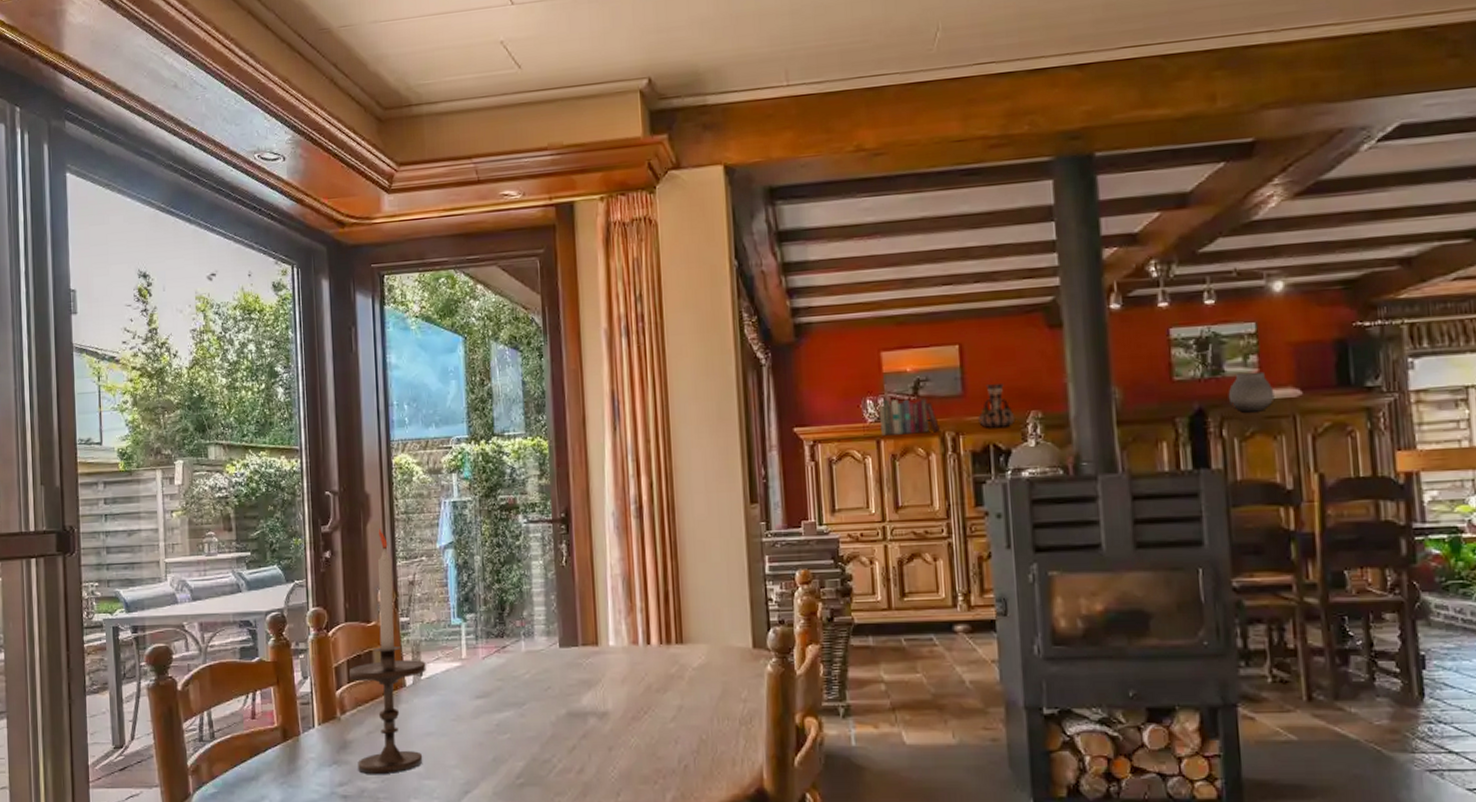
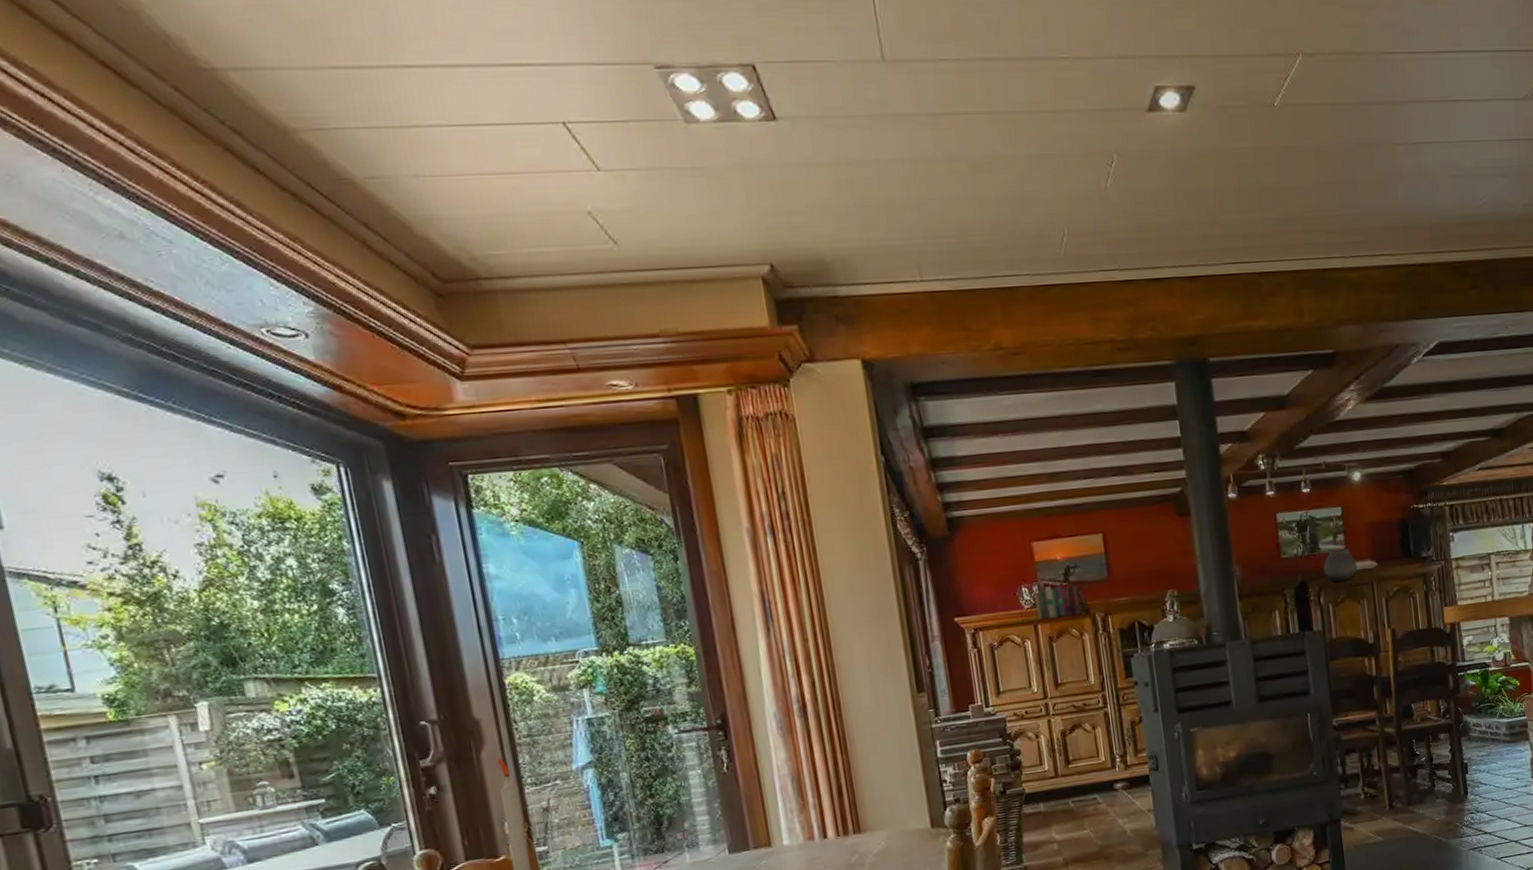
decorative vase: present [978,384,1016,429] -> none [1124,567,1156,609]

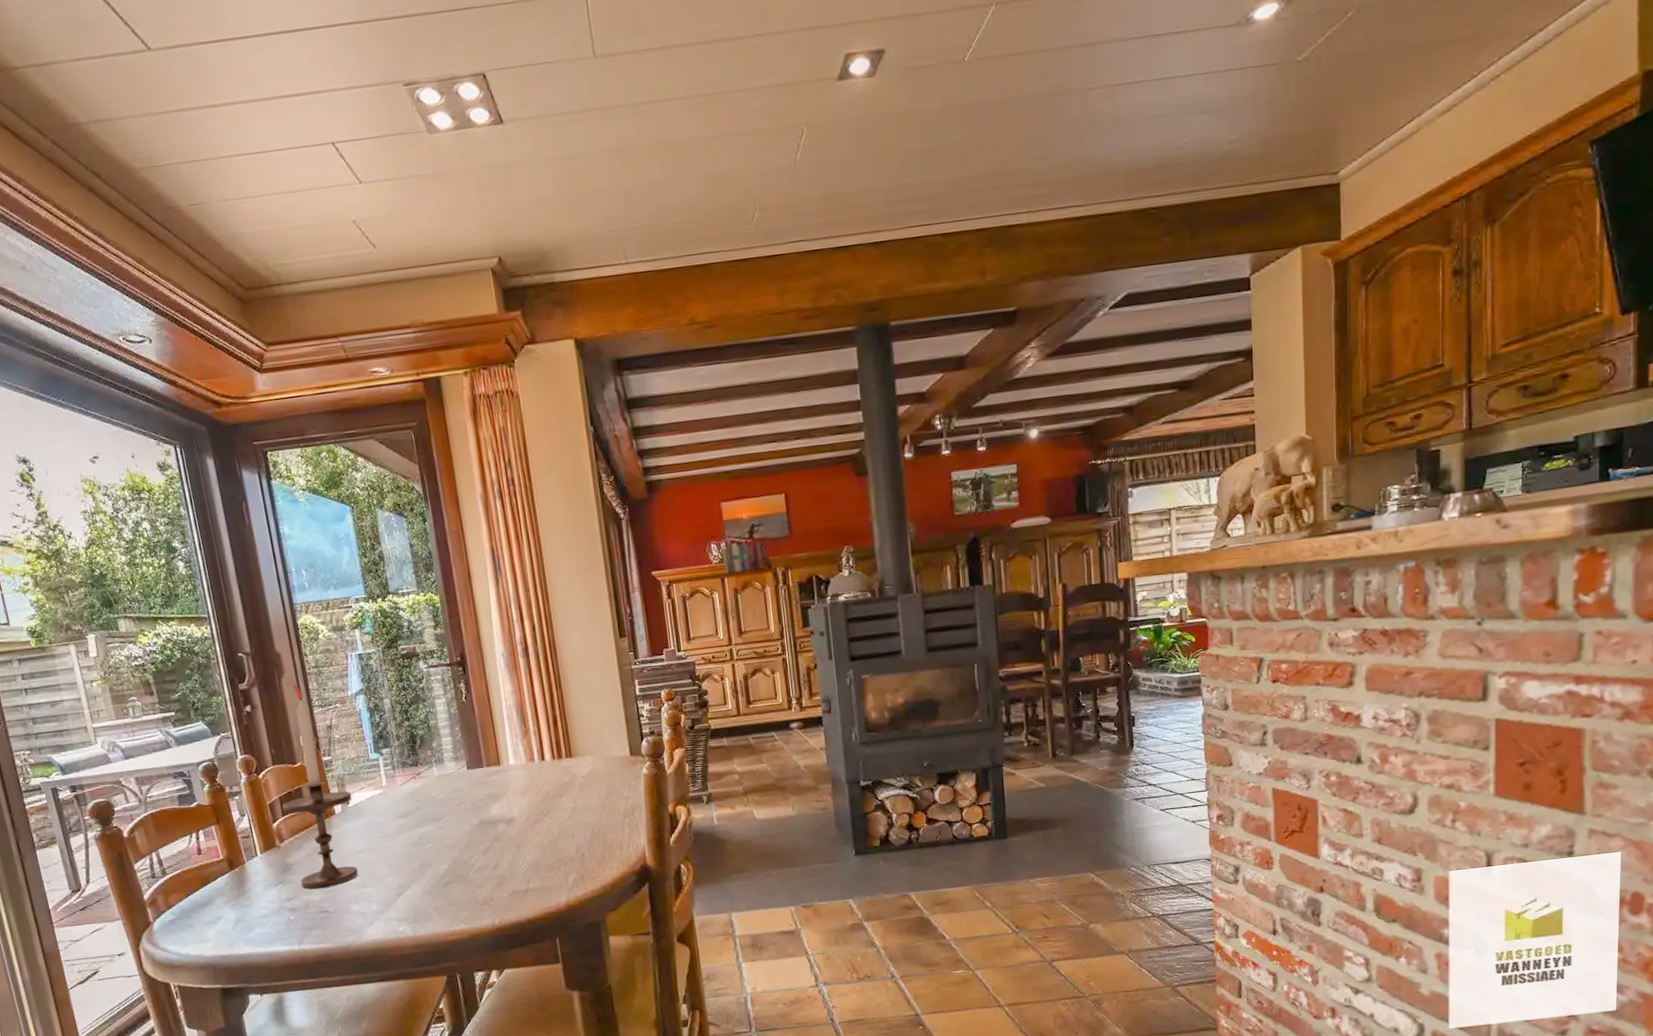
ceramic pot: present [1323,547,1358,583] -> none [996,504,1031,539]

